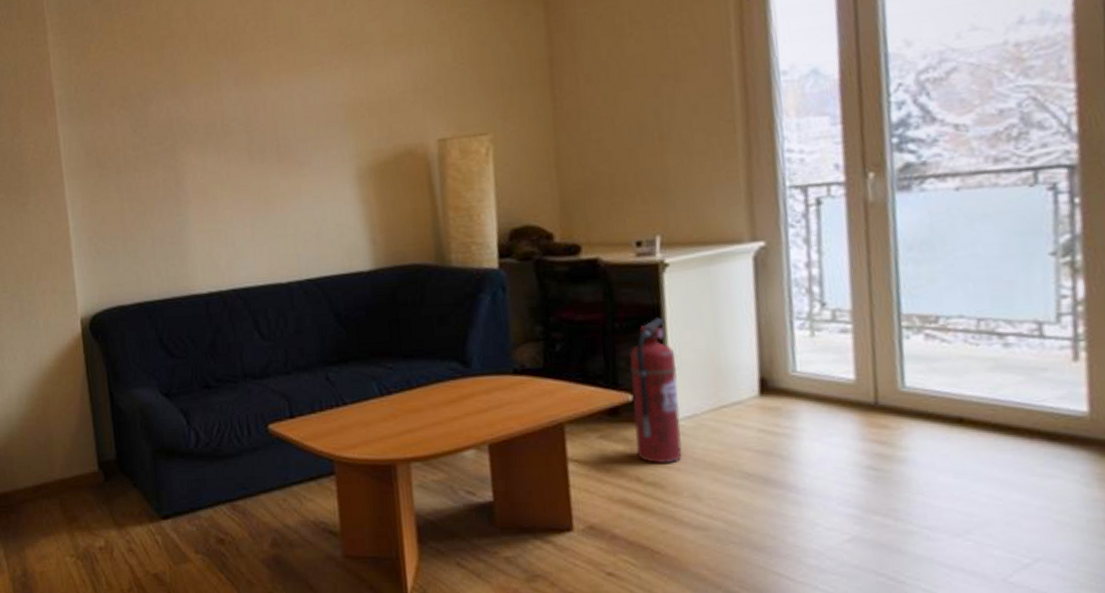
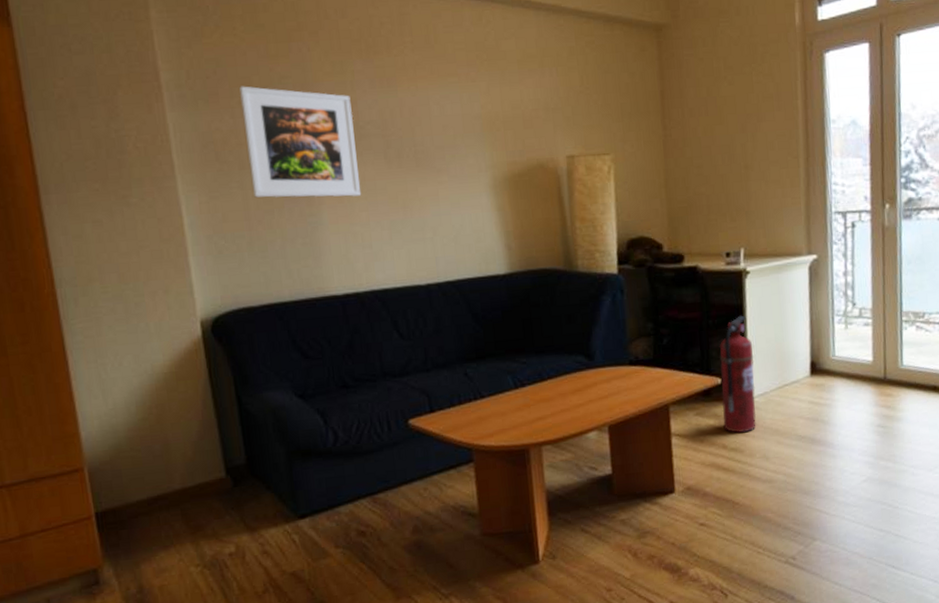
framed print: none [118,94,226,200] -> present [239,86,362,198]

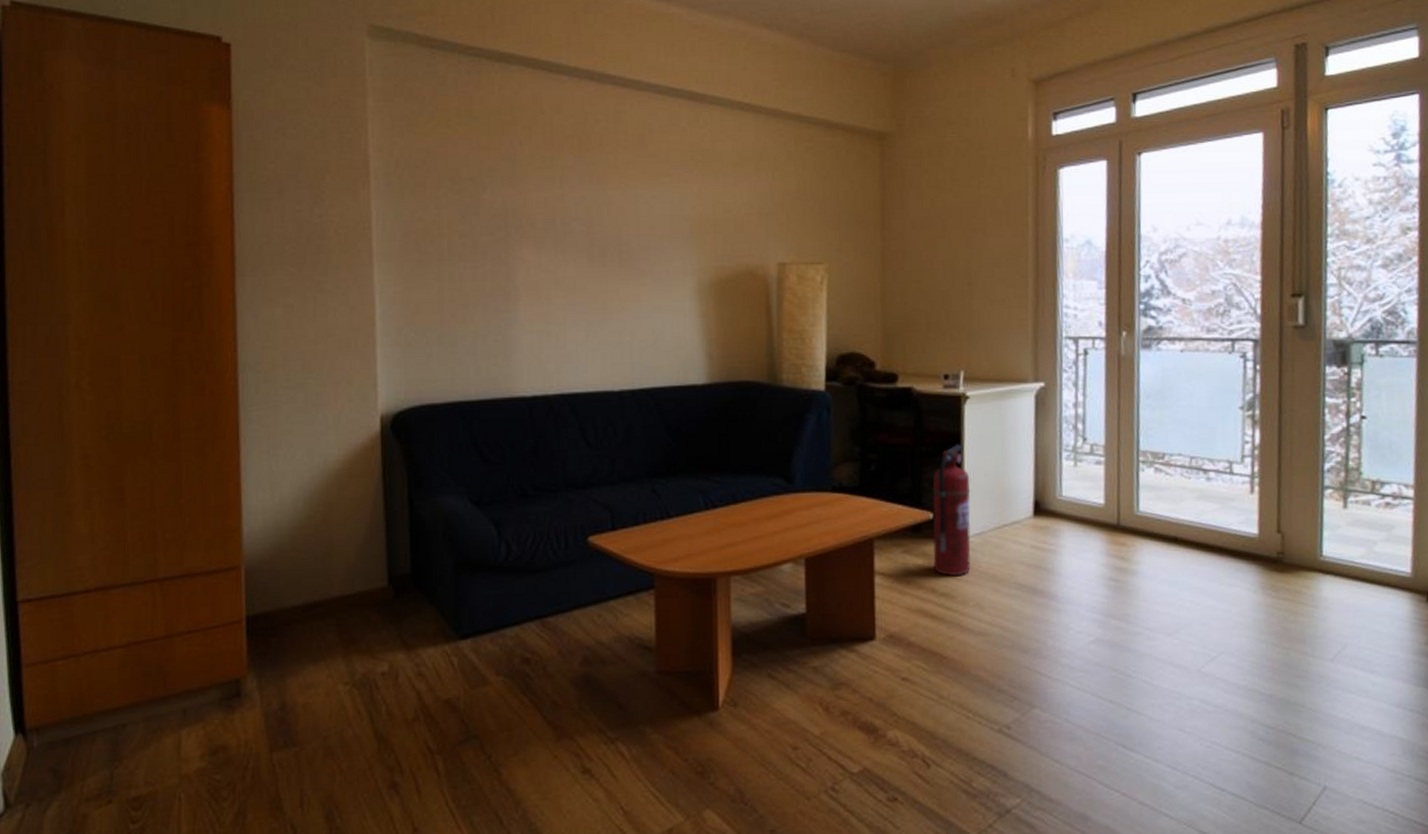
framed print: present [239,86,362,198] -> none [446,177,561,294]

